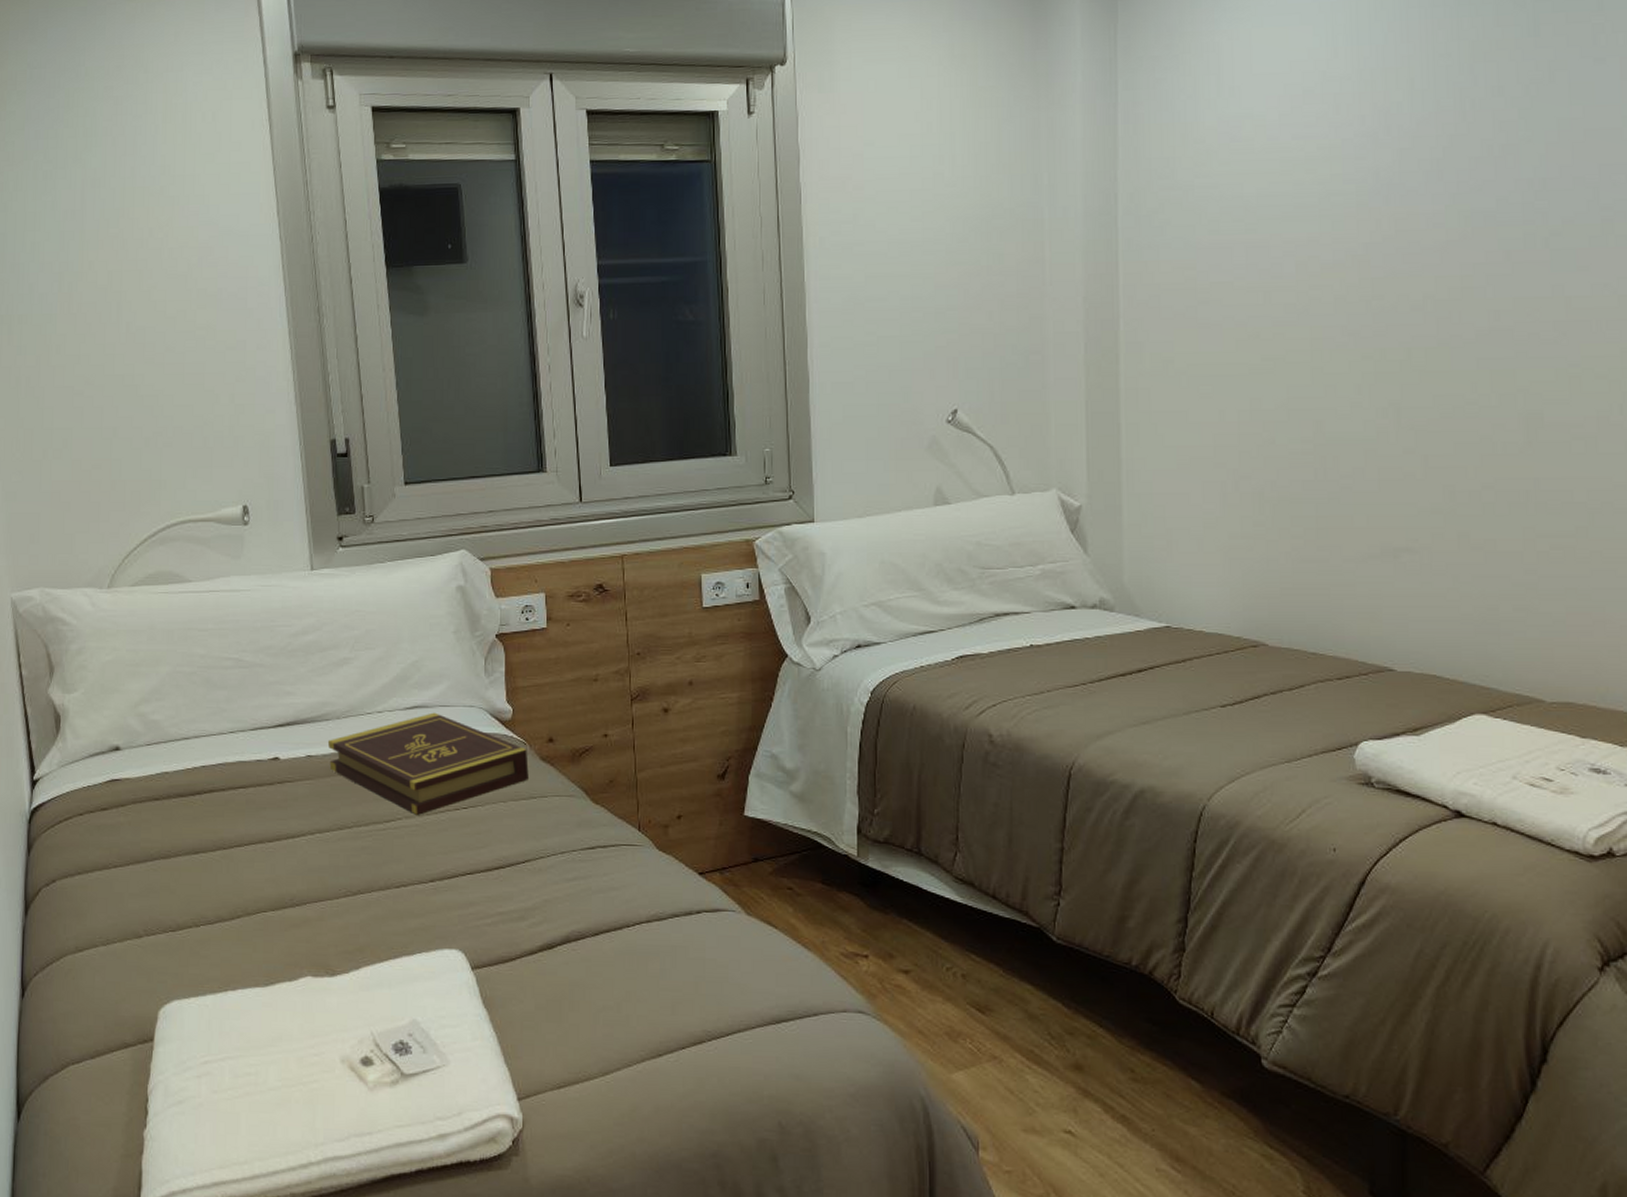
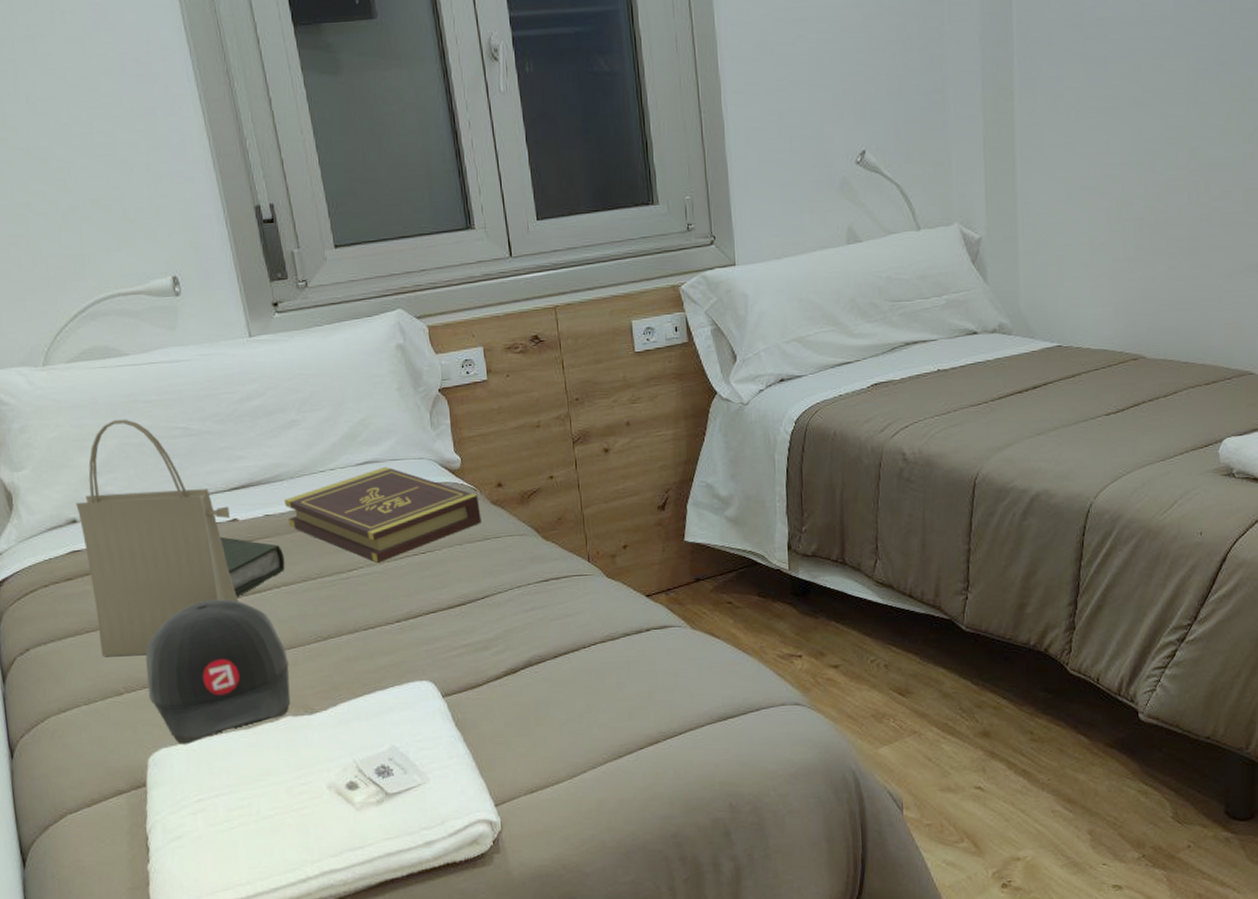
handbag: none [121,646,272,895] -> present [75,419,239,656]
baseball cap: none [168,842,314,999] -> present [145,599,290,745]
book: none [259,775,322,841] -> present [220,536,285,597]

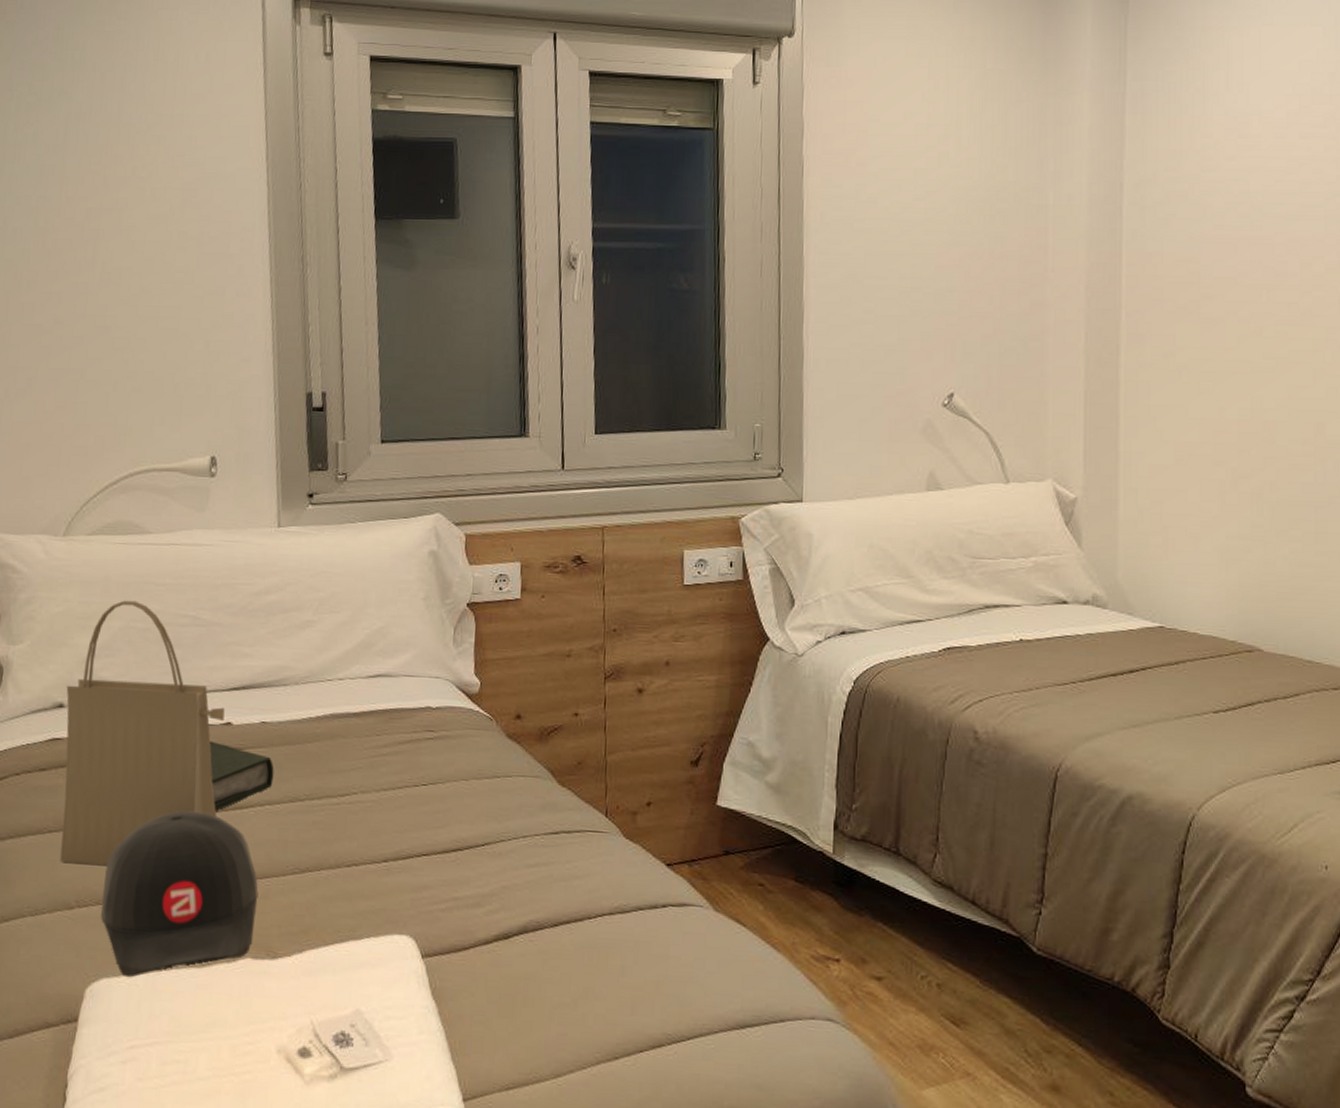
book: present [283,466,481,563] -> none [284,682,494,790]

